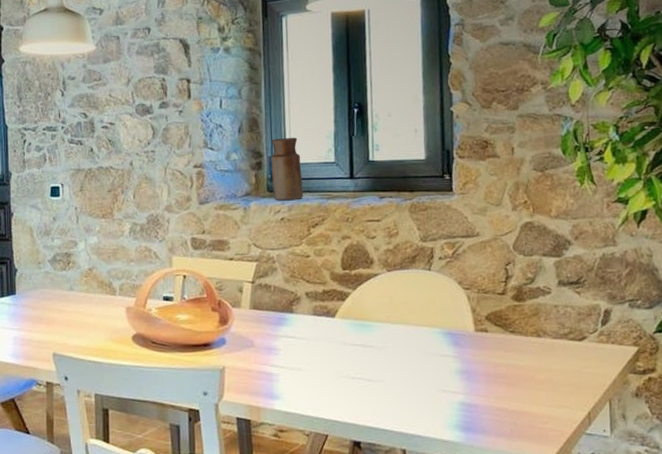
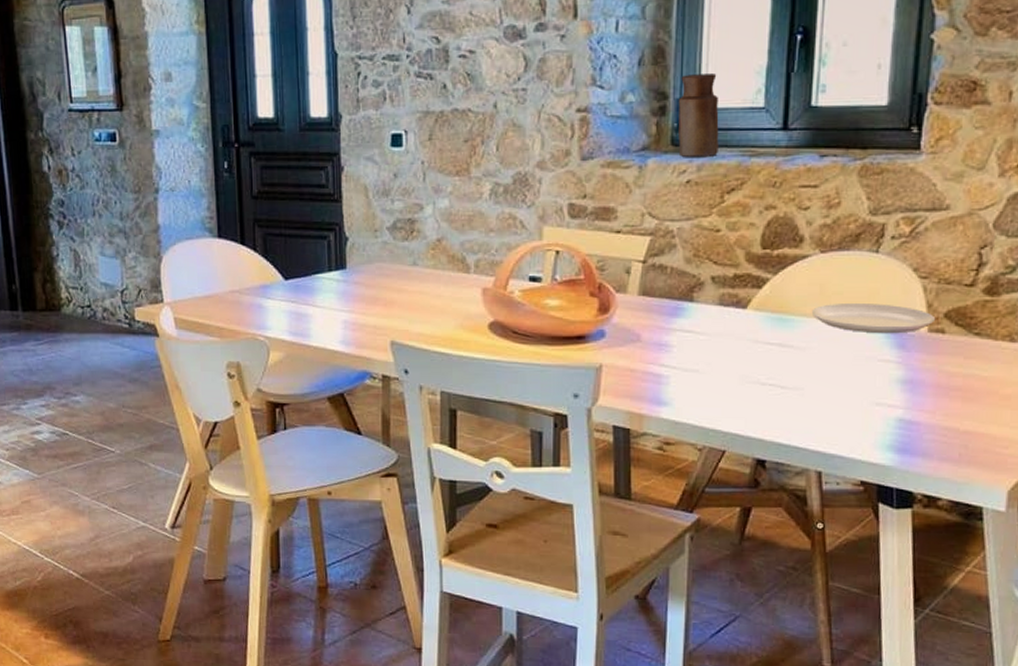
plate: none [385,310,480,334] -> present [811,304,936,334]

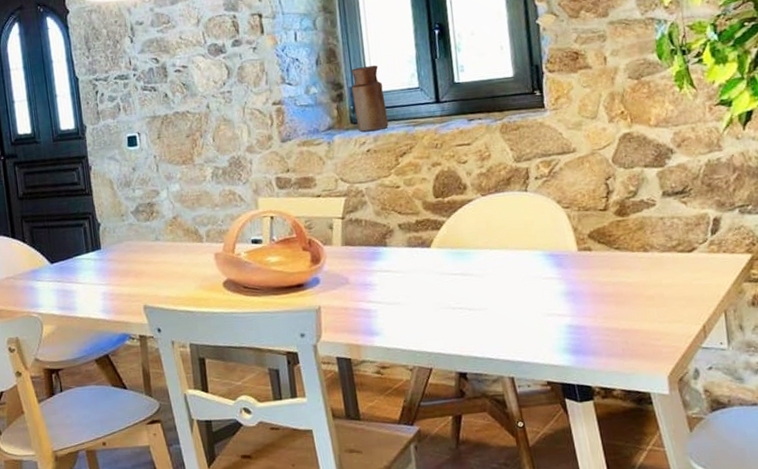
plate: present [811,304,936,334] -> none [482,232,582,257]

